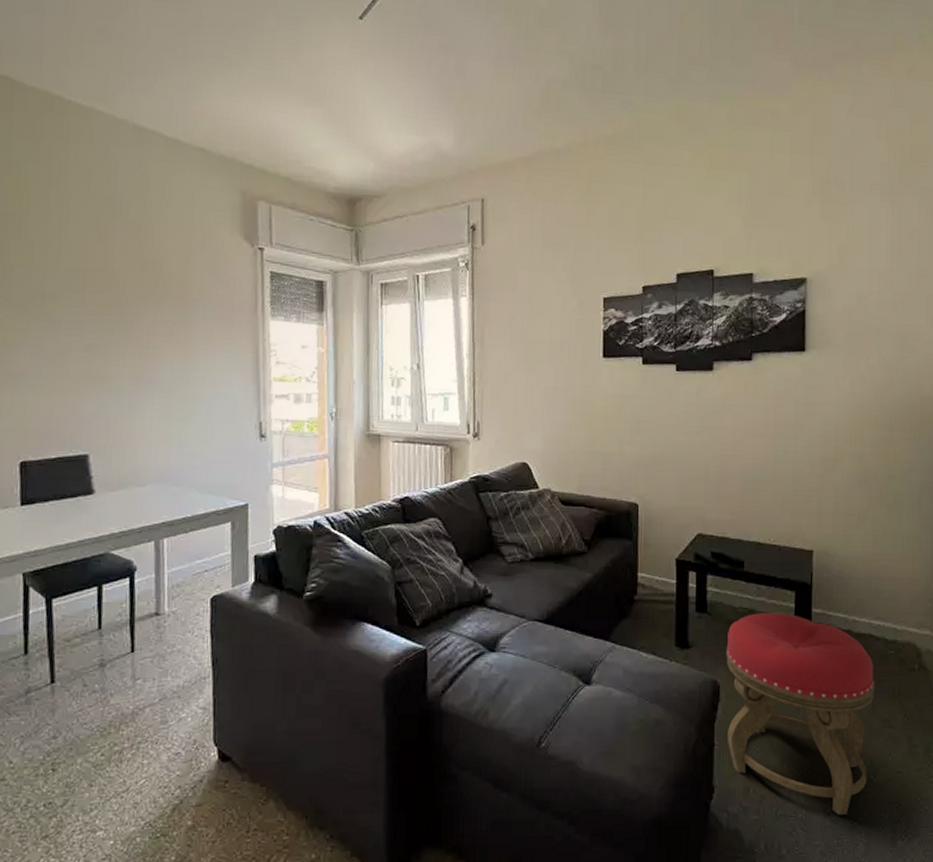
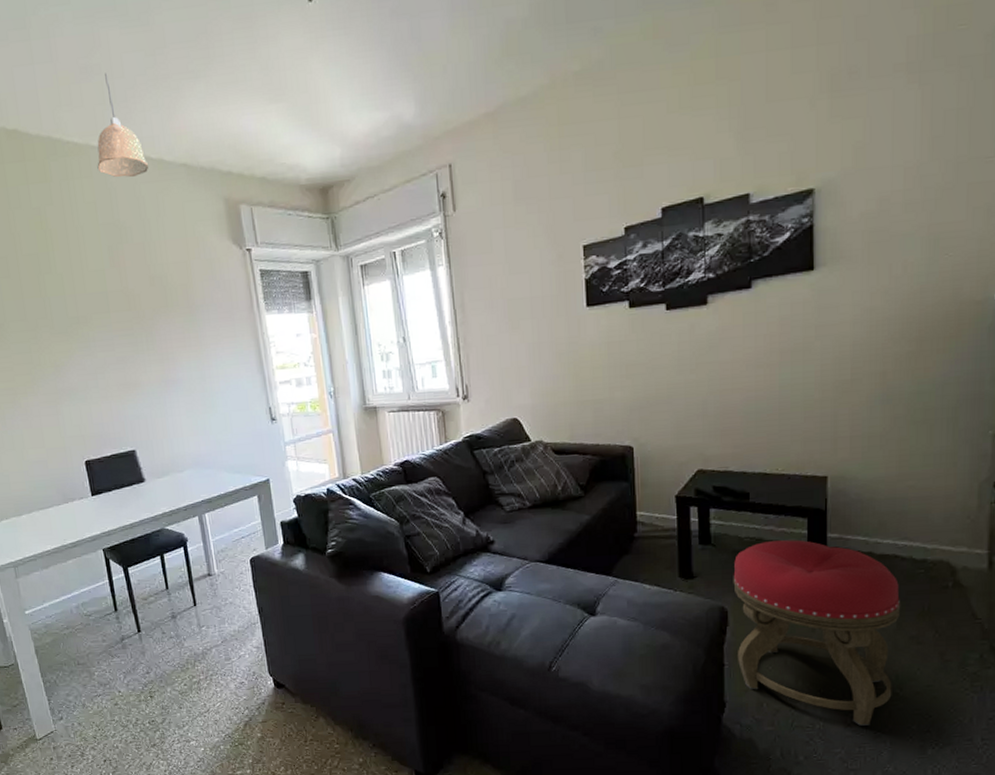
pendant lamp: none [99,40,161,151] -> present [97,73,149,177]

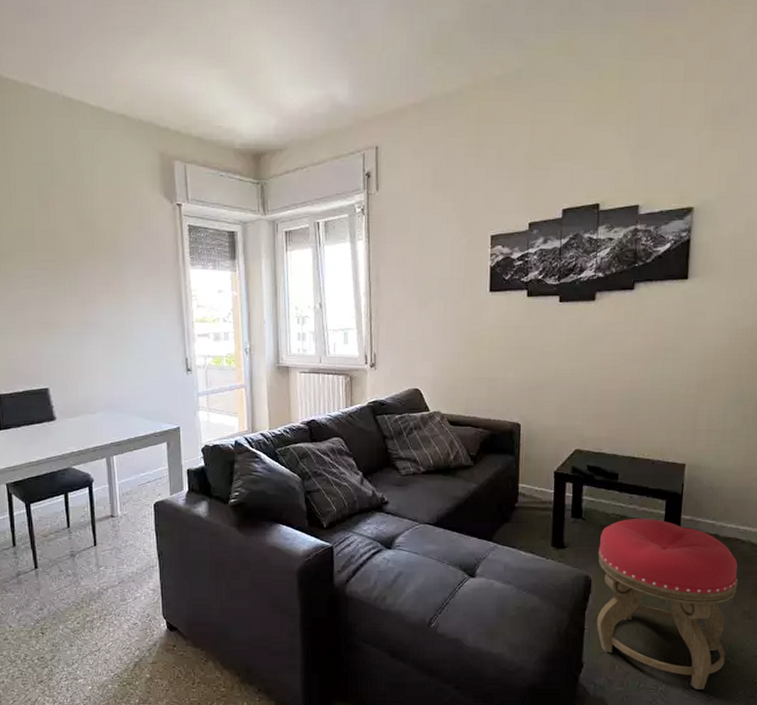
pendant lamp: present [97,73,149,177] -> none [35,17,88,121]

